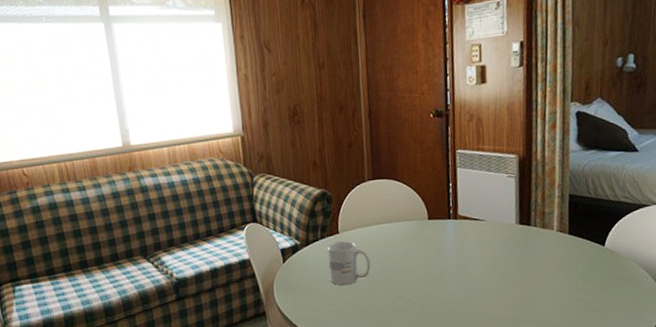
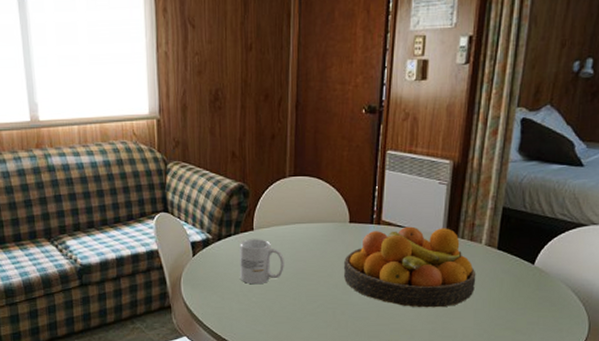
fruit bowl: none [427,218,552,296] -> present [344,226,476,308]

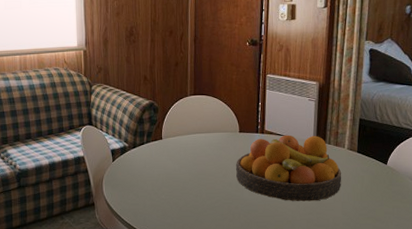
mug: present [239,239,284,285] -> none [151,146,188,184]

